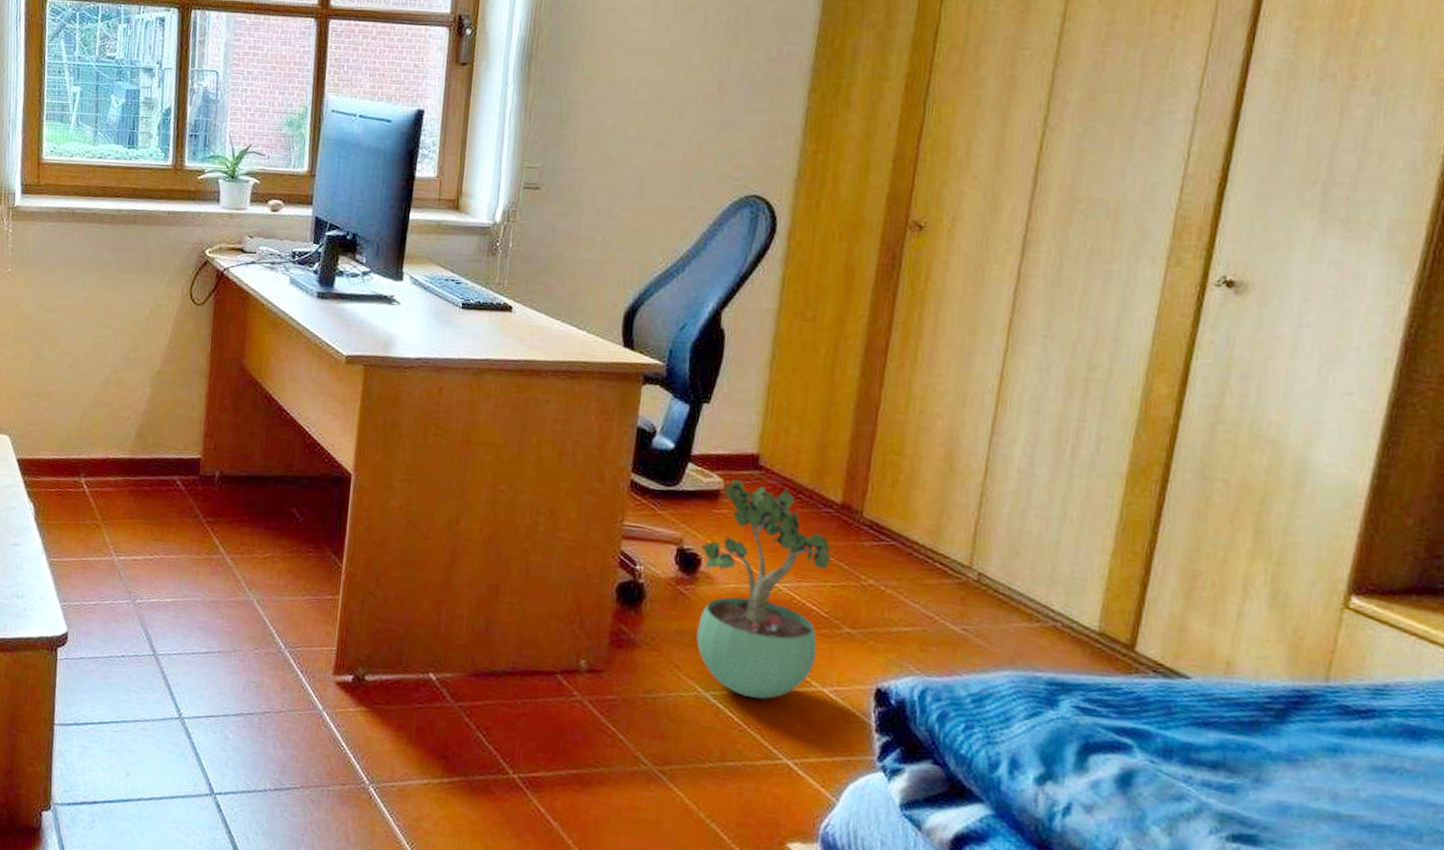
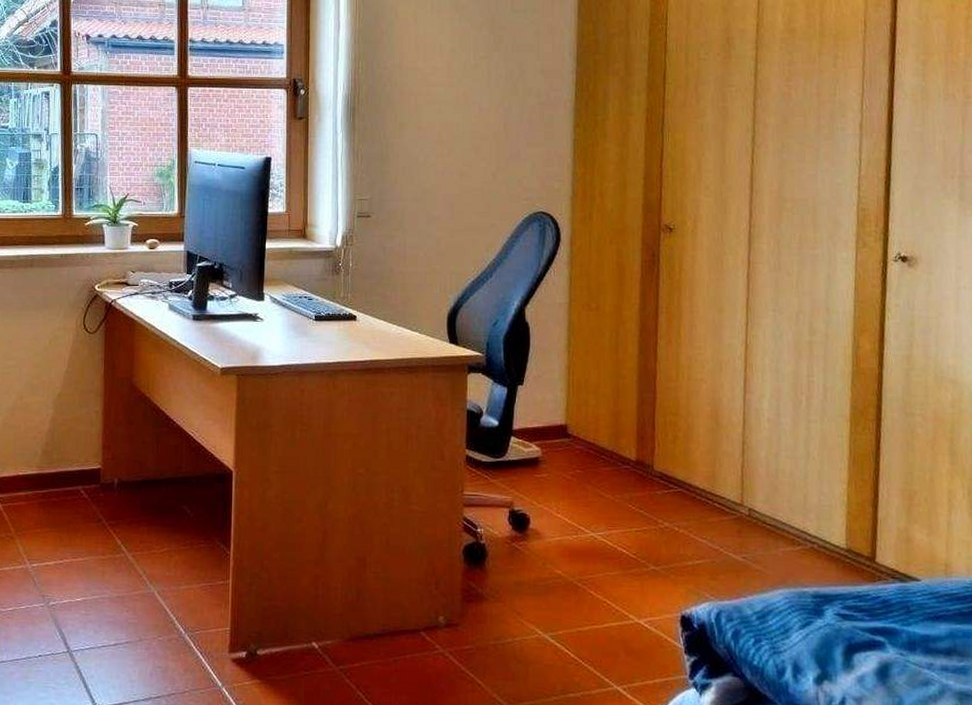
potted plant: present [696,479,834,699] -> none [528,448,634,635]

